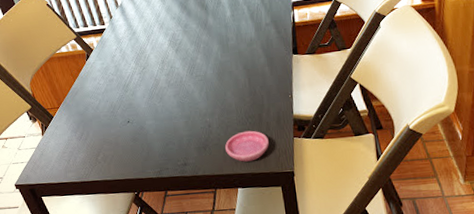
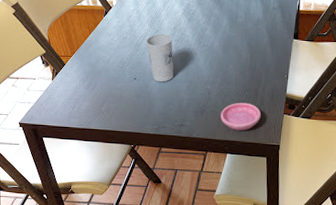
cup: none [133,69,169,122] -> present [145,33,174,82]

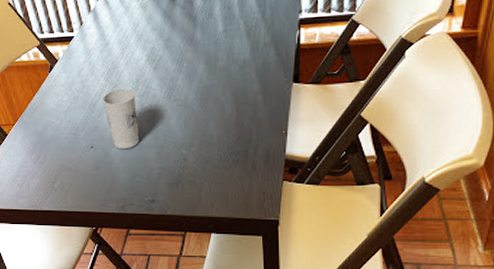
saucer: present [221,102,261,131] -> none [201,168,253,204]

